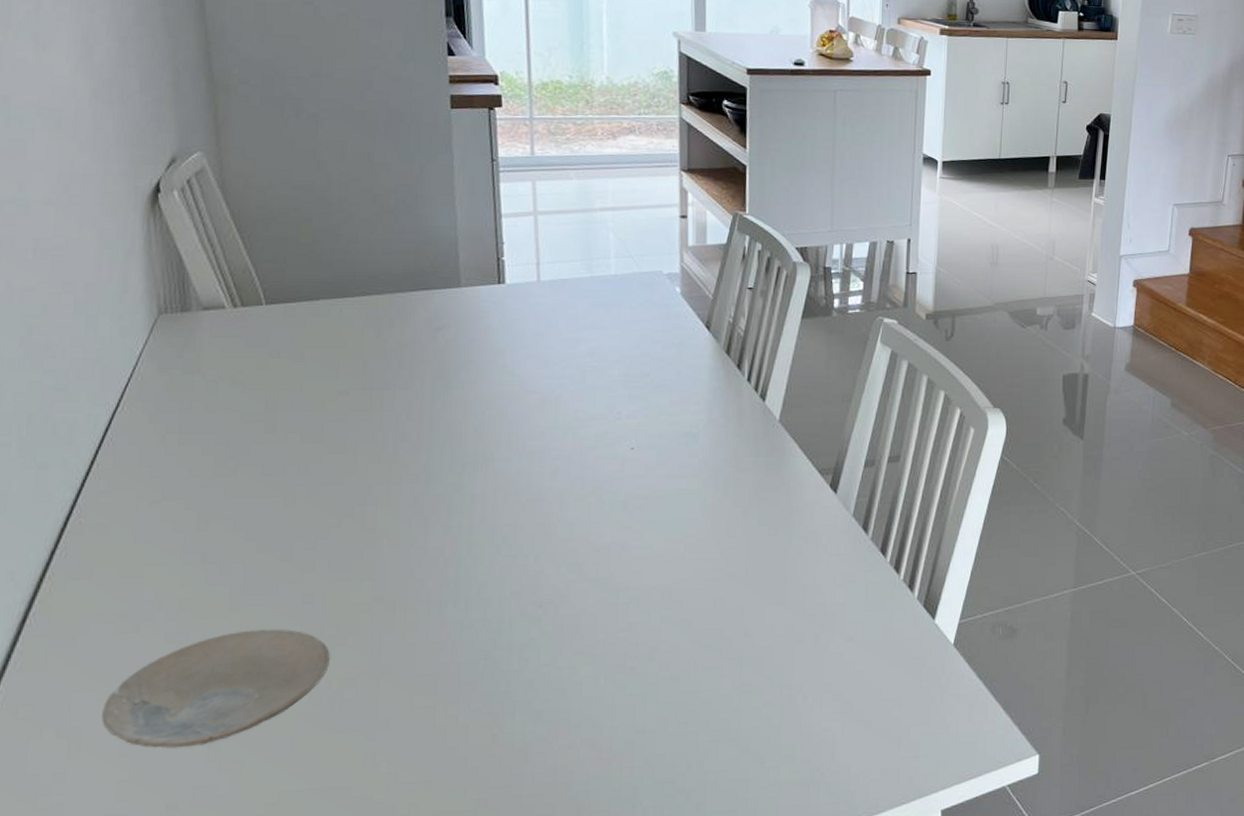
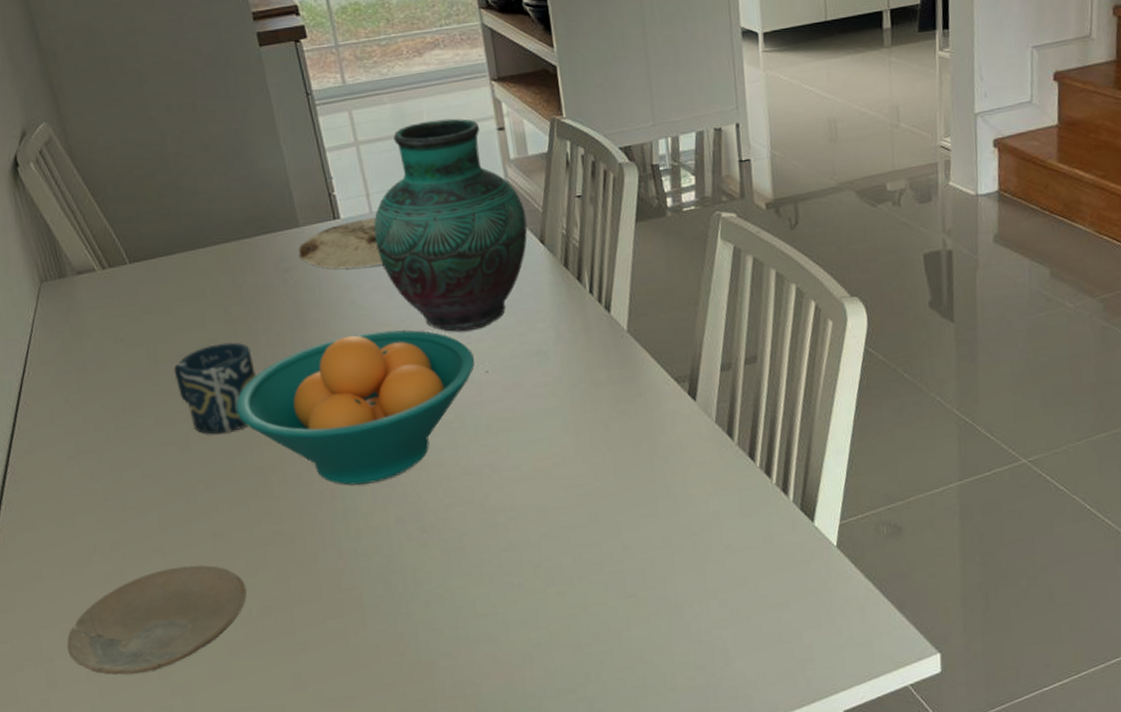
cup: none [293,396,386,490] -> present [173,342,257,435]
fruit bowl: none [355,399,622,554] -> present [235,330,475,485]
plate: none [455,286,543,334] -> present [298,217,382,269]
vase: none [538,200,696,407] -> present [374,118,528,332]

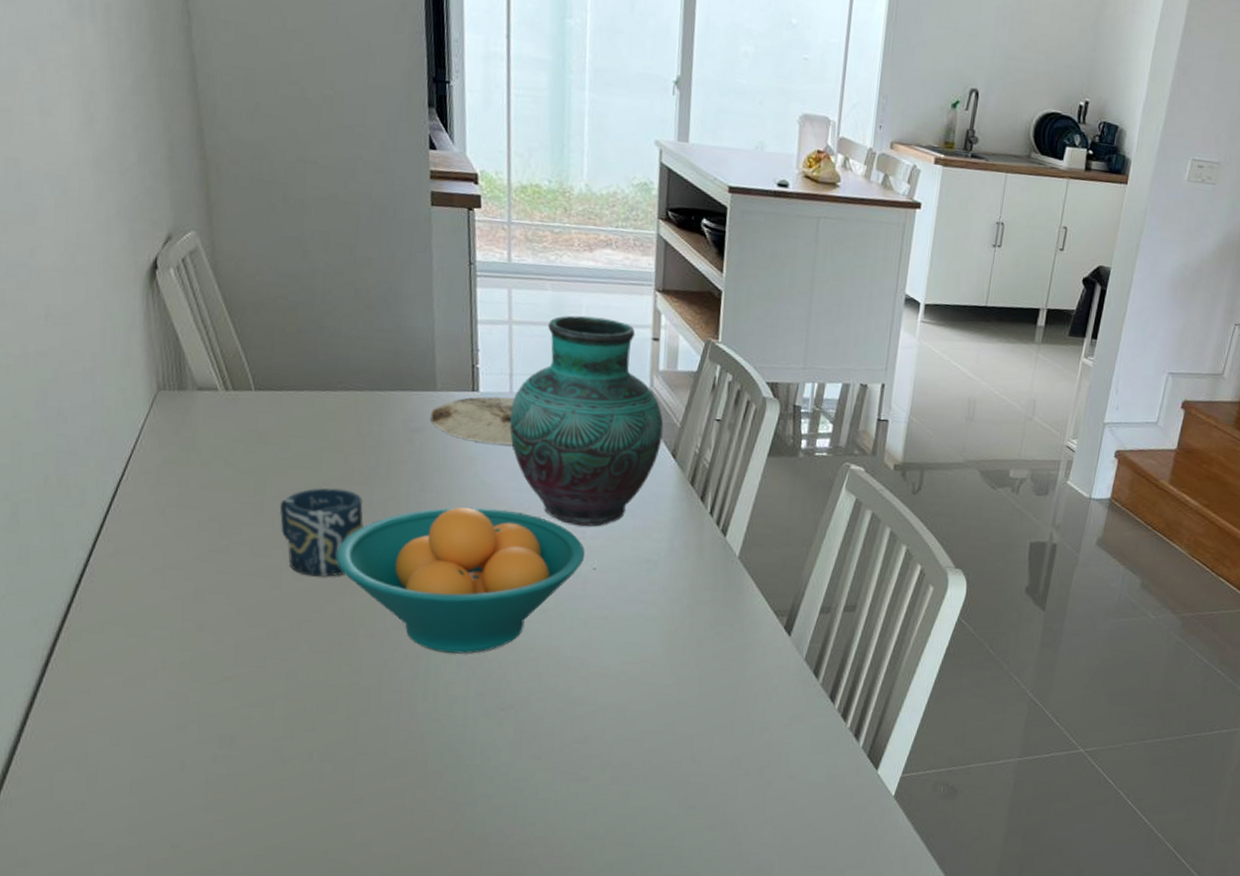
plate: present [66,565,247,675] -> none [114,698,311,796]

